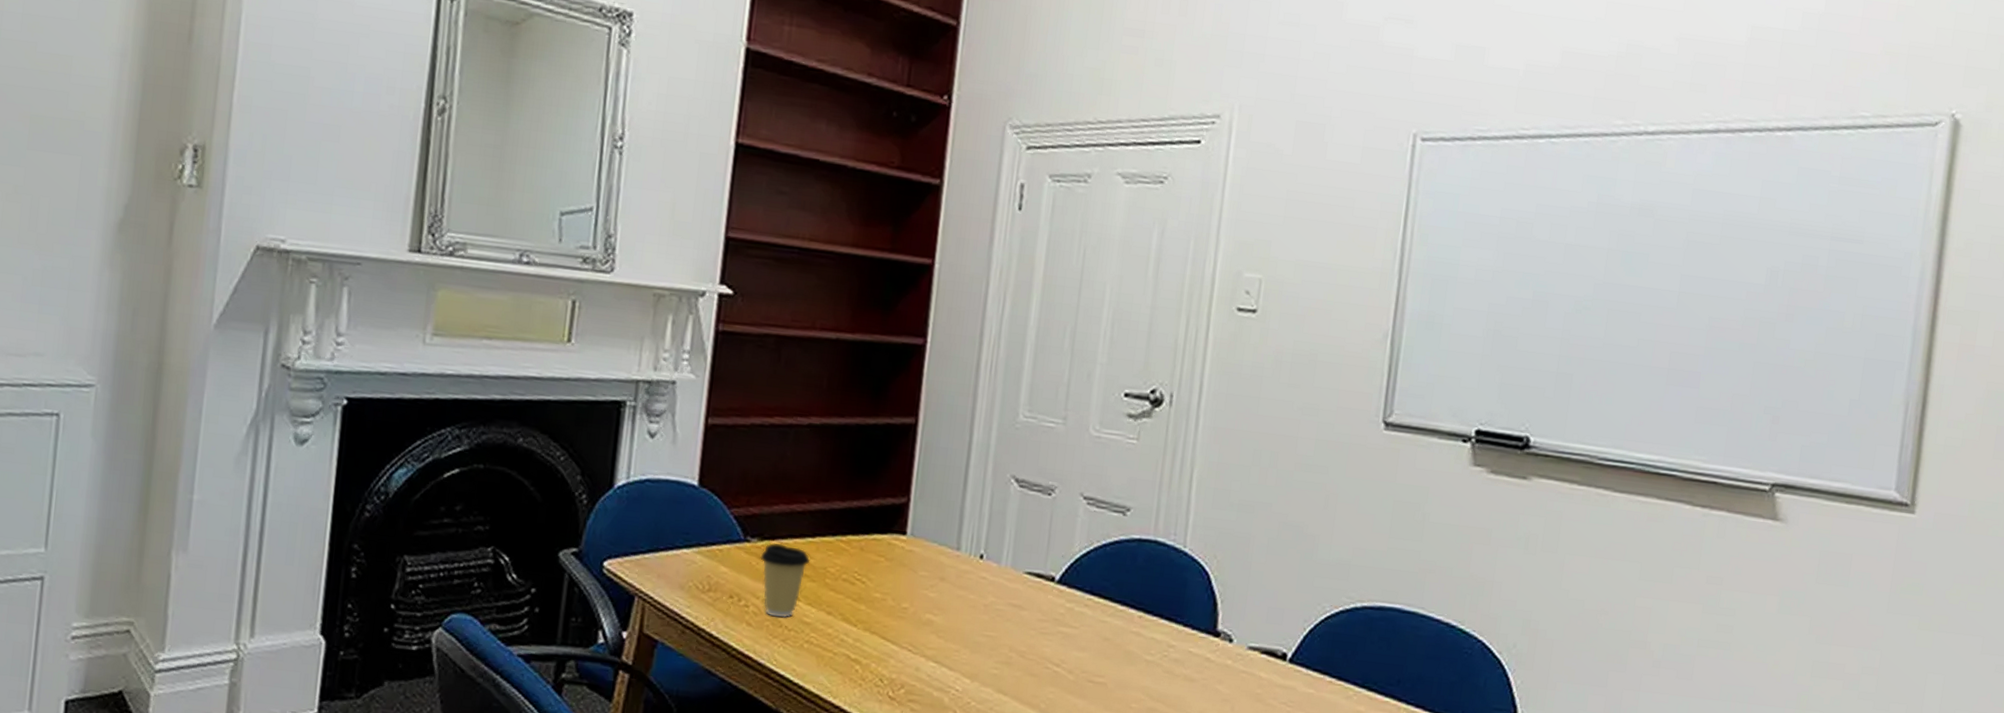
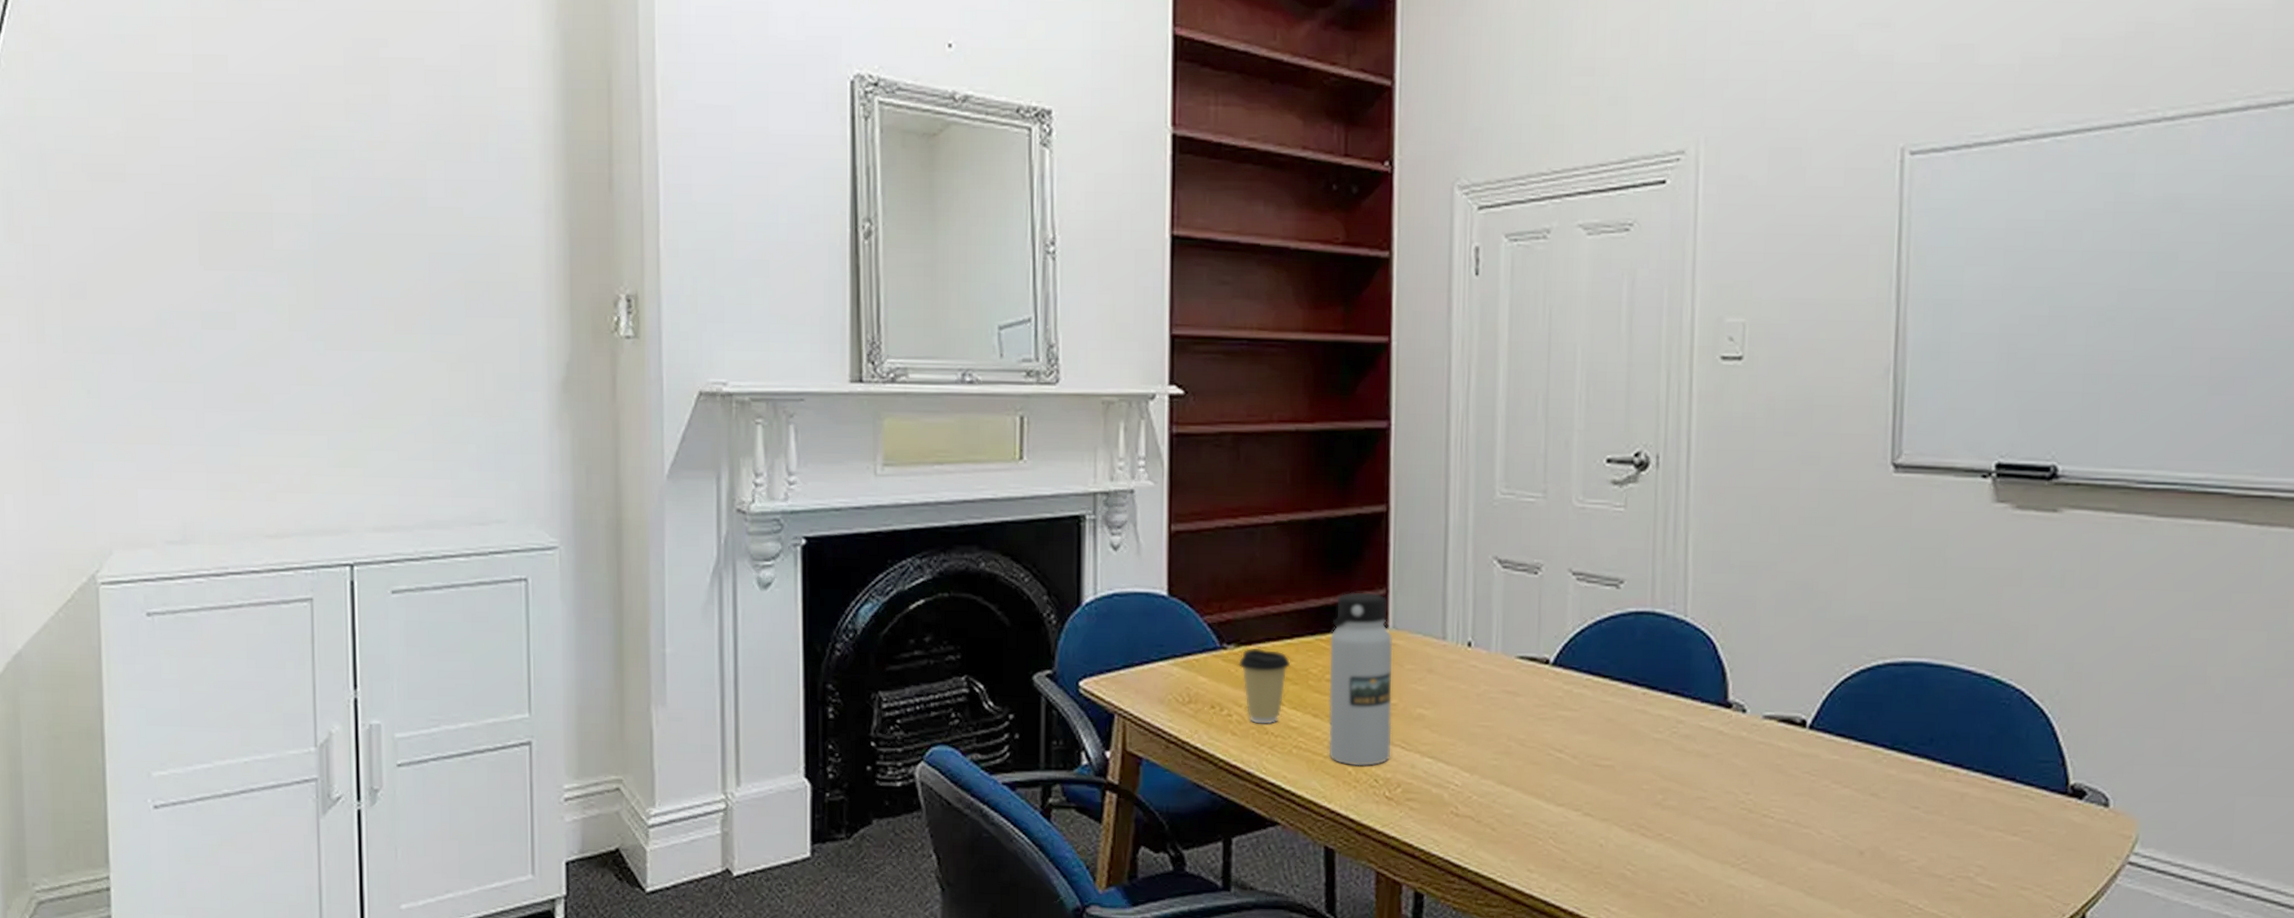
water bottle: none [838,497,910,666] -> present [1328,592,1393,766]

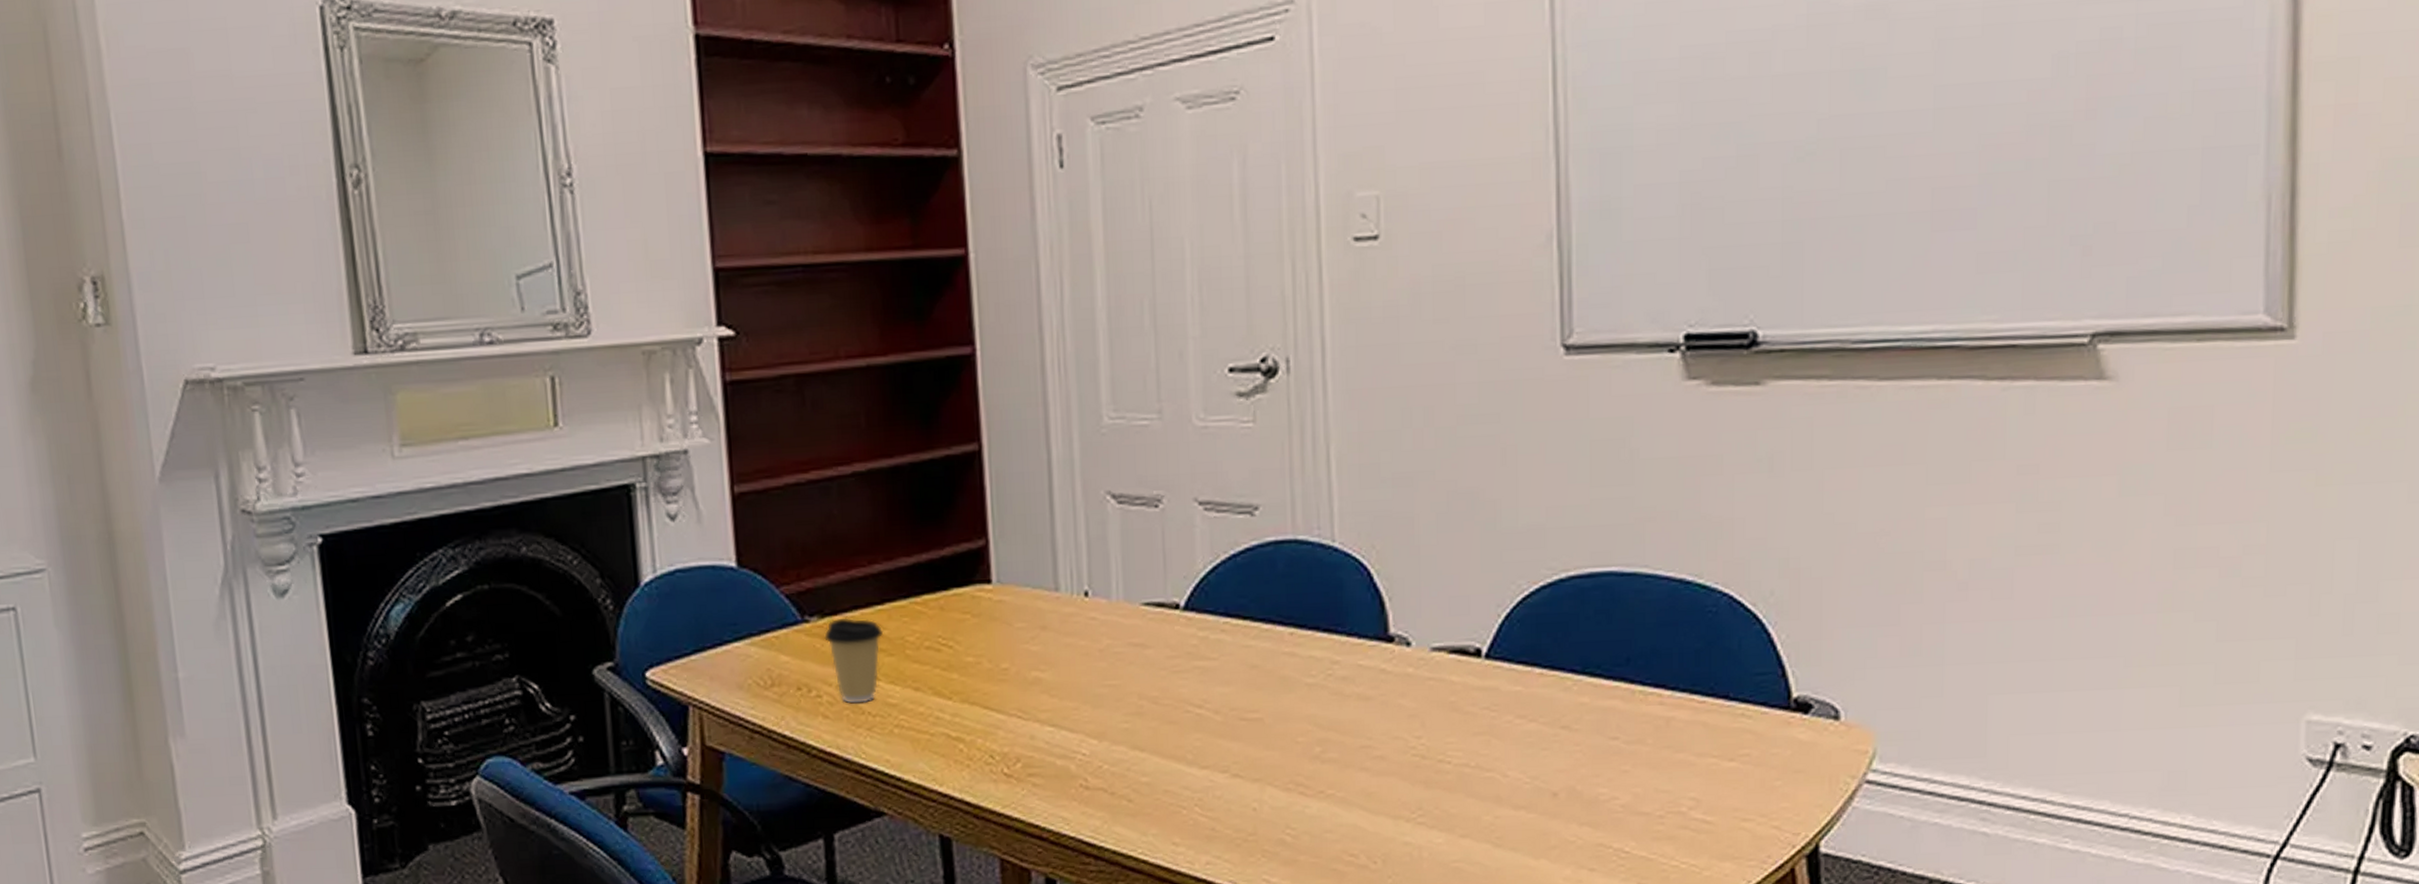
water bottle: present [1328,592,1393,766] -> none [926,545,1007,743]

